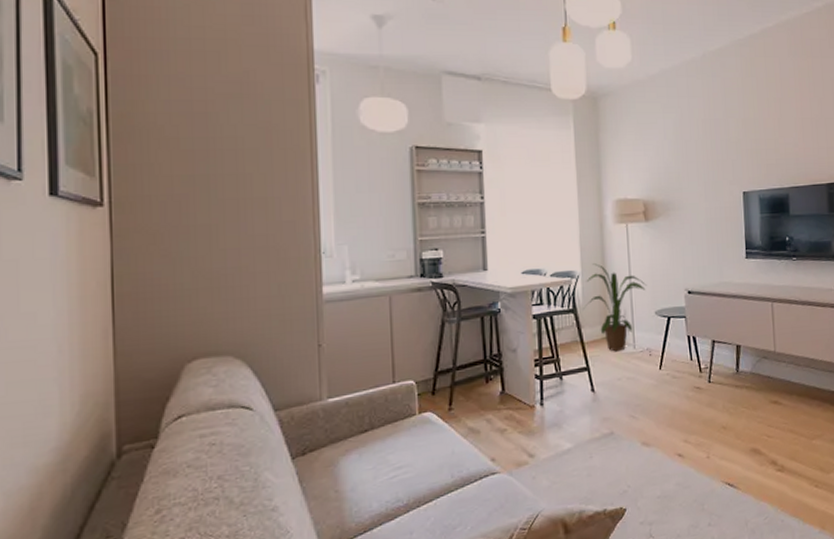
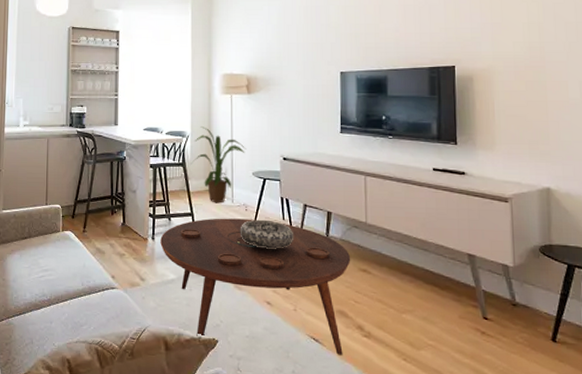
coffee table: none [551,364,762,509] -> present [160,218,351,355]
decorative bowl: none [644,362,704,396] -> present [240,219,294,249]

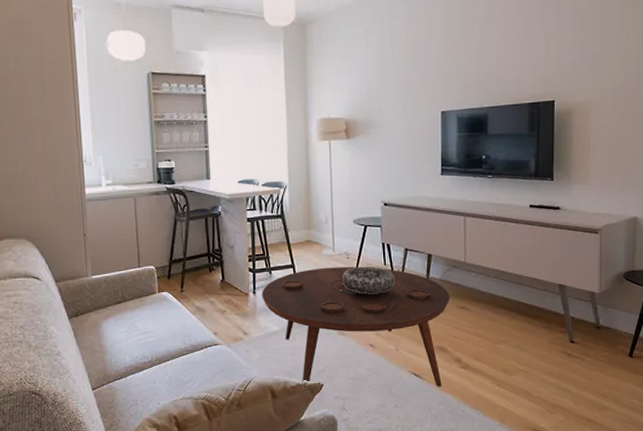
house plant: present [191,127,246,203] -> none [290,176,347,254]

